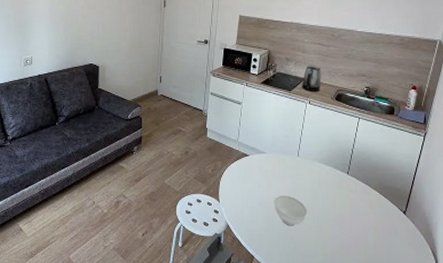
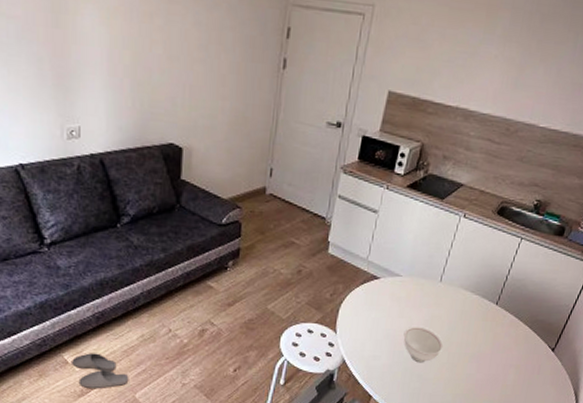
slippers: none [25,222,65,252] -> present [72,353,129,389]
kettle: present [301,66,322,92] -> none [457,168,486,203]

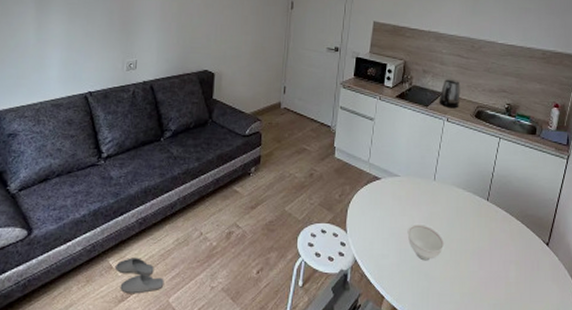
kettle: none [457,168,486,203] -> present [439,79,461,109]

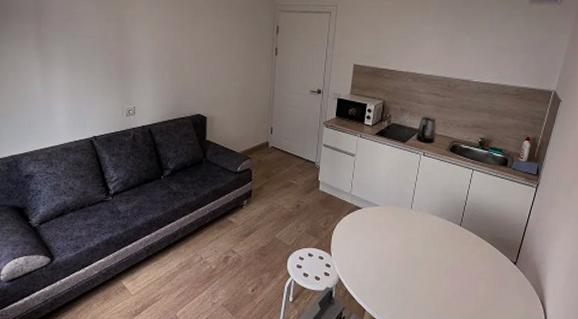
slippers: present [115,257,164,294] -> none [128,279,171,310]
bowl: present [407,225,445,261] -> none [386,248,421,279]

